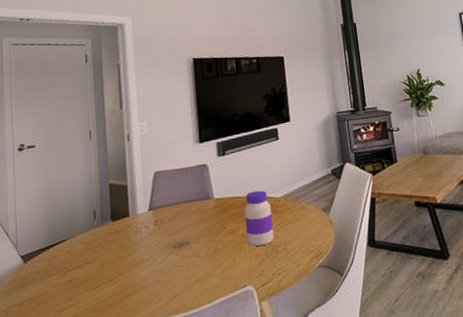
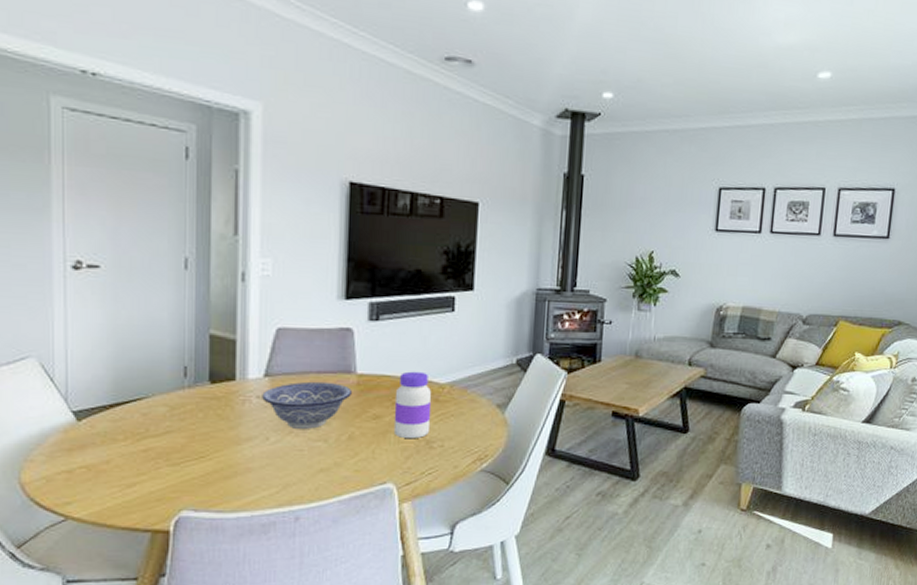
decorative bowl: none [148,208,212,249] -> present [262,381,352,429]

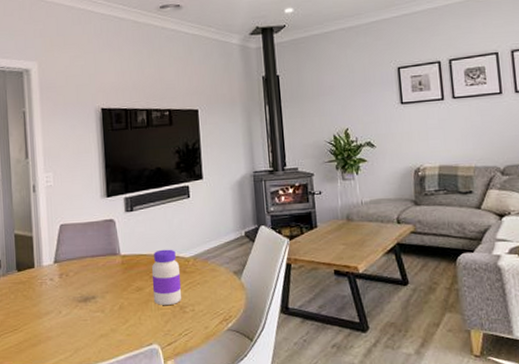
decorative bowl: present [262,381,352,429] -> none [54,263,118,303]

